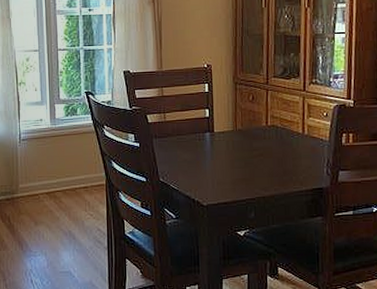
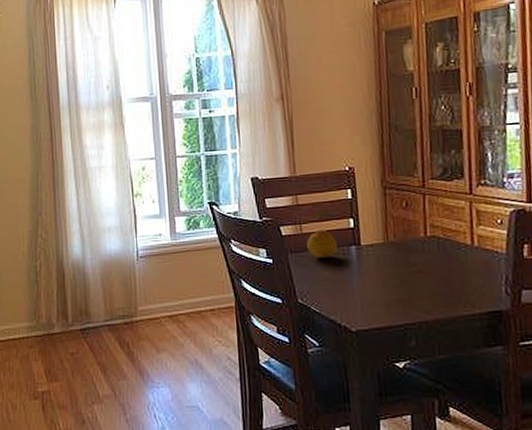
fruit: none [169,118,194,143] -> present [307,230,337,259]

